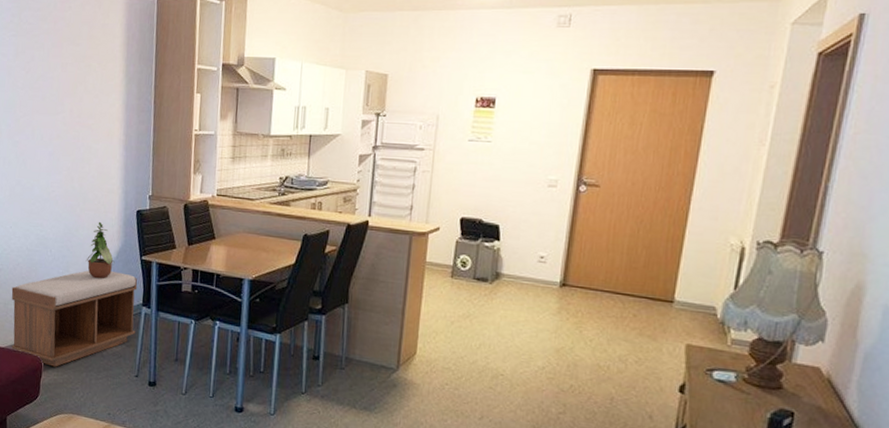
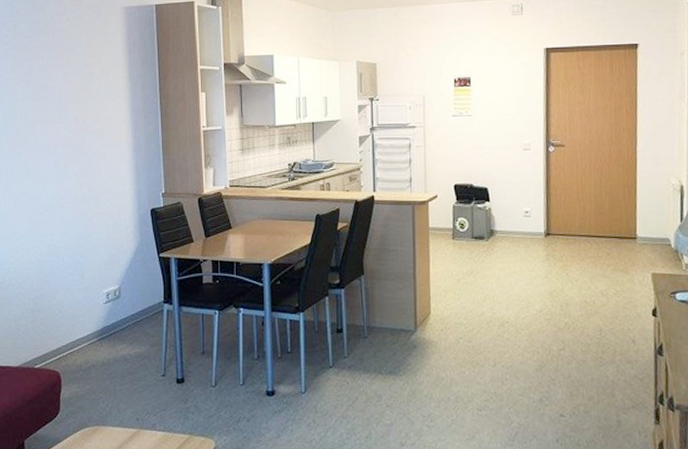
bench: present [11,270,138,367] -> none [22,272,158,379]
potted plant: present [86,221,115,279] -> none [101,224,132,282]

